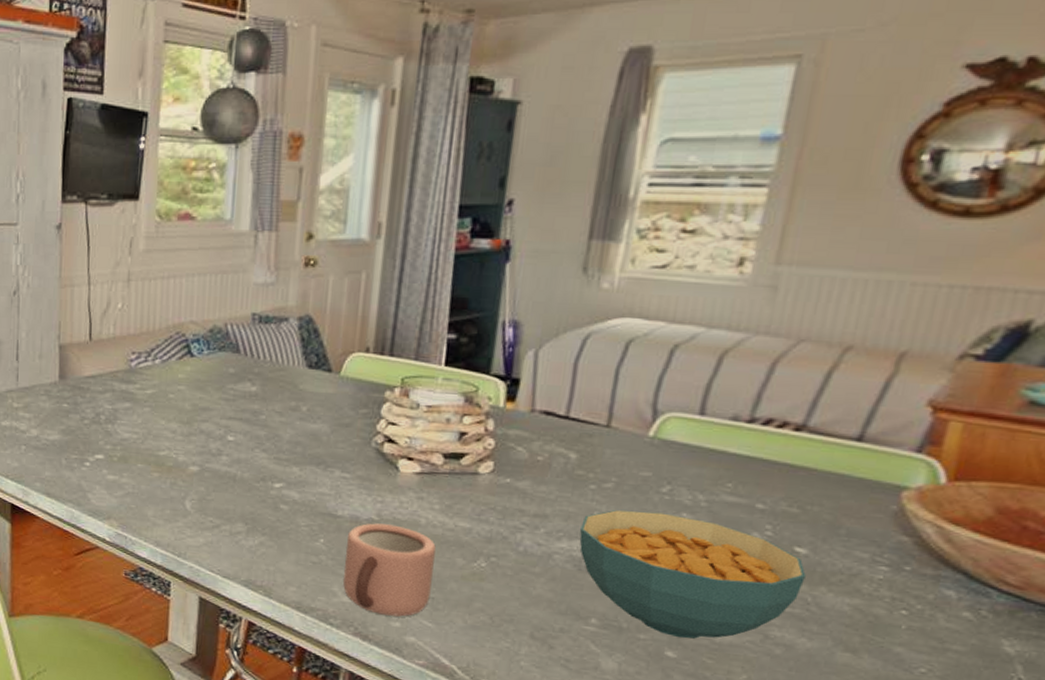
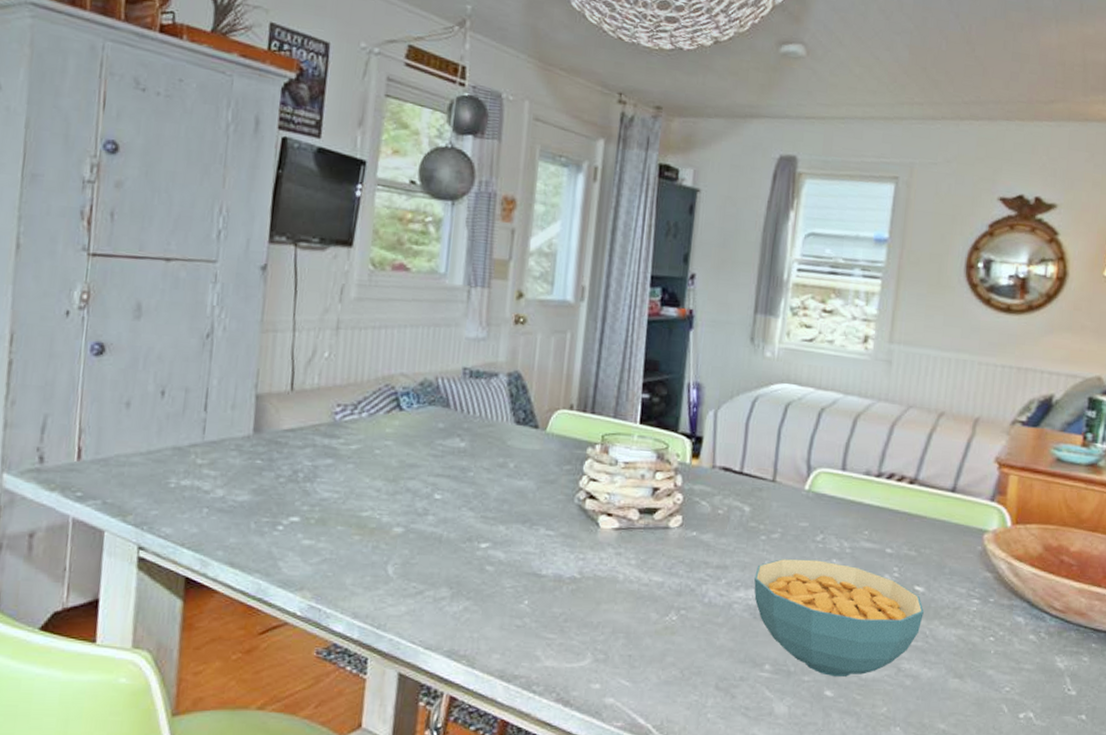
mug: present [343,523,436,617] -> none [546,581,632,678]

